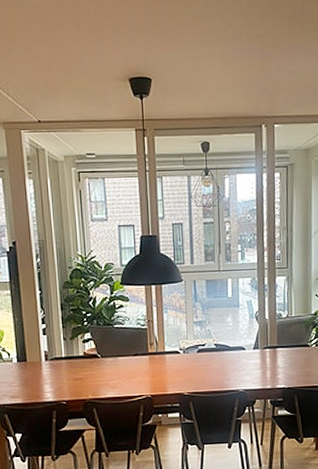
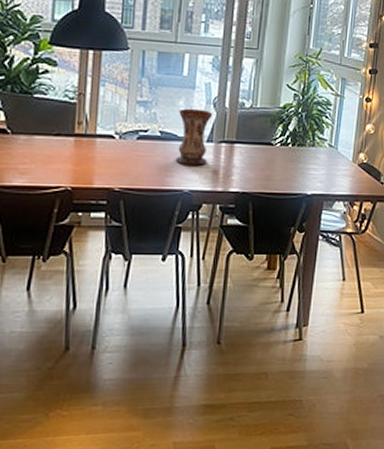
vase: none [228,322,256,370] -> present [176,108,213,167]

